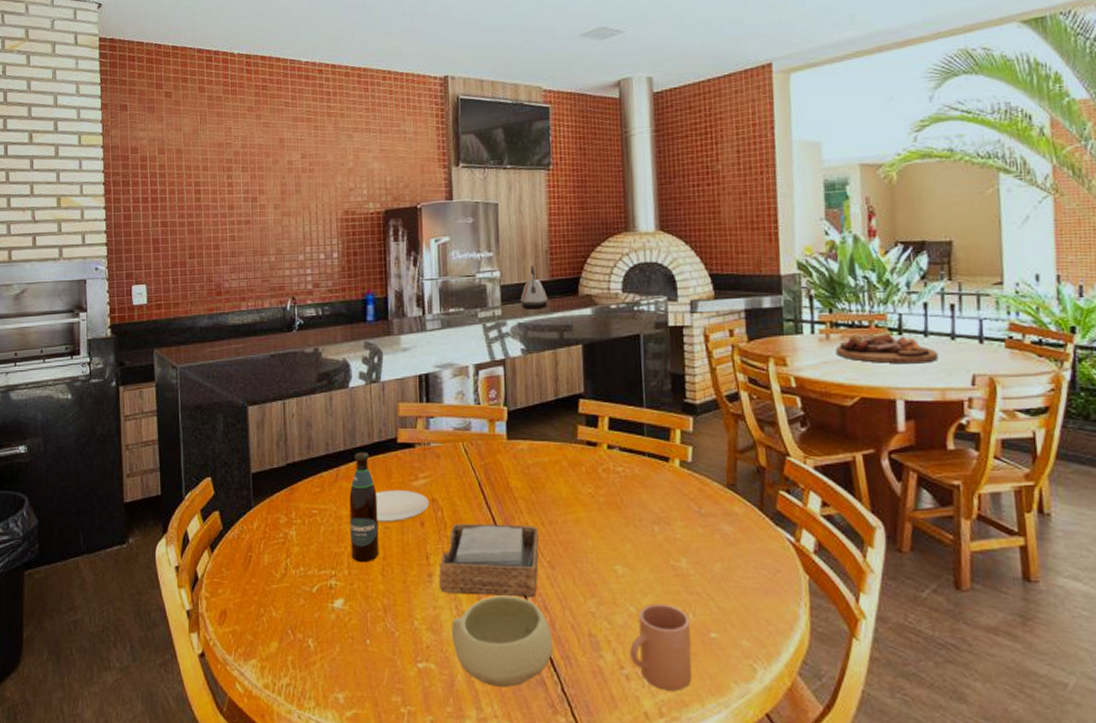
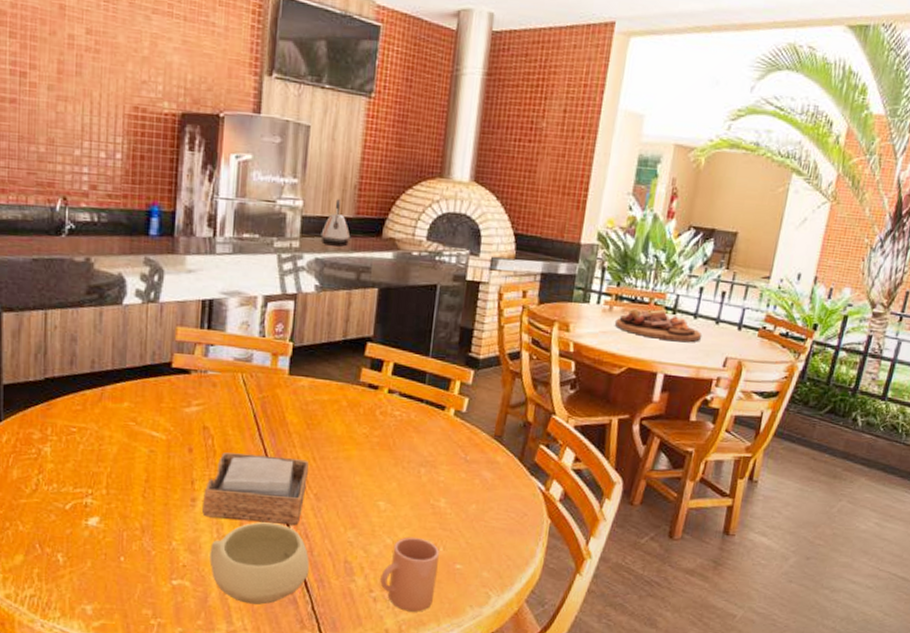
bottle: present [349,452,380,563] -> none [111,373,145,484]
plate: present [376,489,429,523] -> none [142,414,200,447]

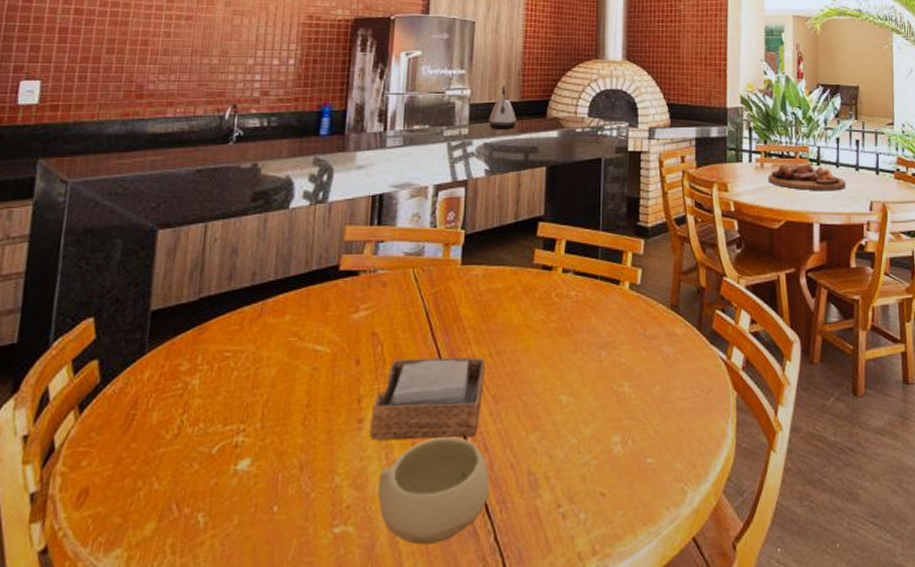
cup: present [380,537,439,612] -> none [568,432,628,526]

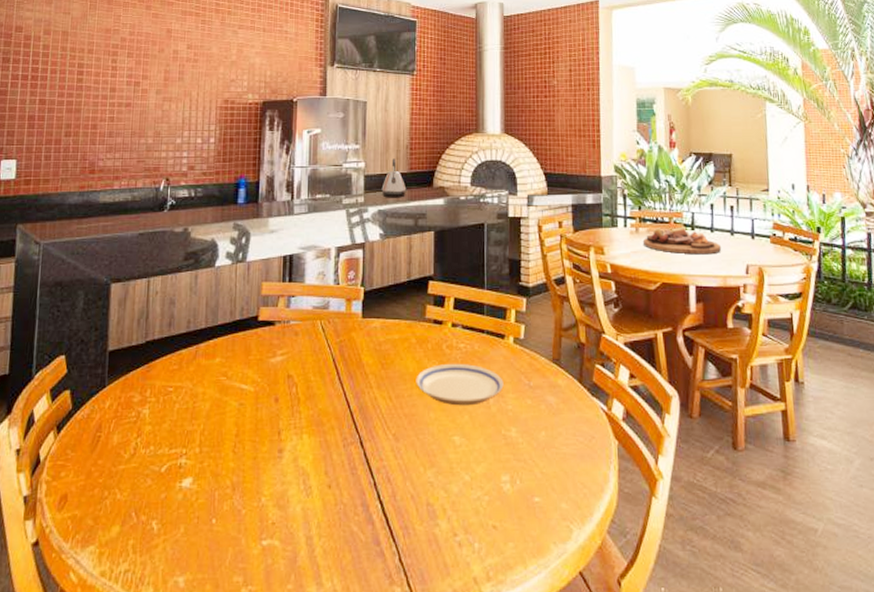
napkin holder: present [370,357,486,441] -> none [289,399,387,470]
bowl: present [377,437,491,545] -> none [297,468,394,560]
plate: none [520,313,617,361] -> present [416,363,504,406]

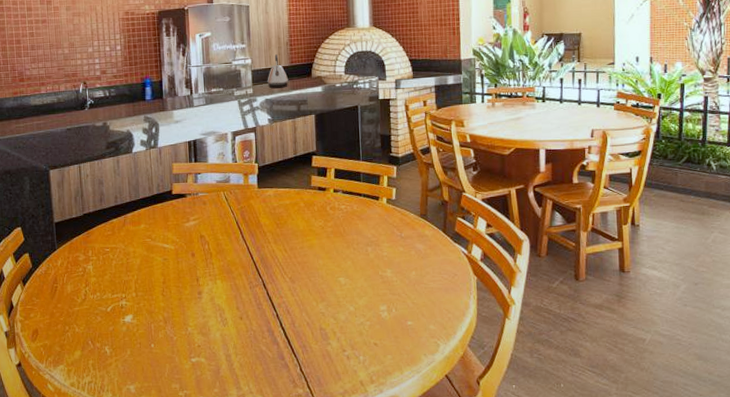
plate: present [416,363,504,406] -> none [306,221,380,254]
food platter: present [642,228,722,255] -> none [498,100,570,123]

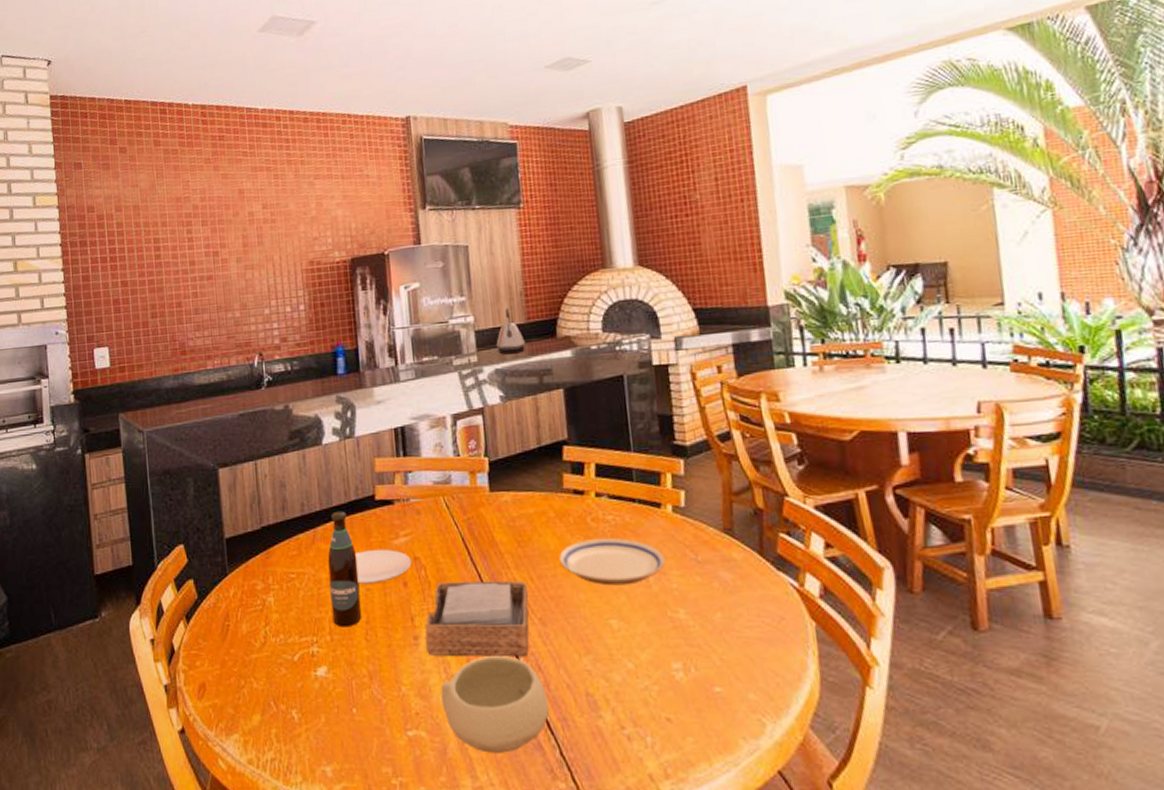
bottle: none [135,202,160,287] -> present [327,511,362,628]
plate: none [156,230,198,256] -> present [355,549,412,585]
napkin holder: none [207,251,283,306] -> present [425,580,530,657]
bowl: none [217,304,294,371] -> present [440,656,550,753]
plate: none [306,221,380,254] -> present [559,537,665,586]

